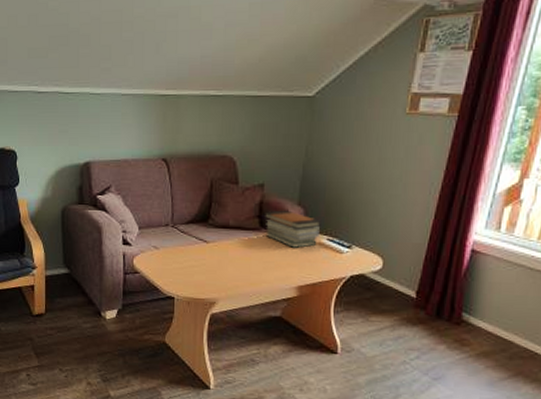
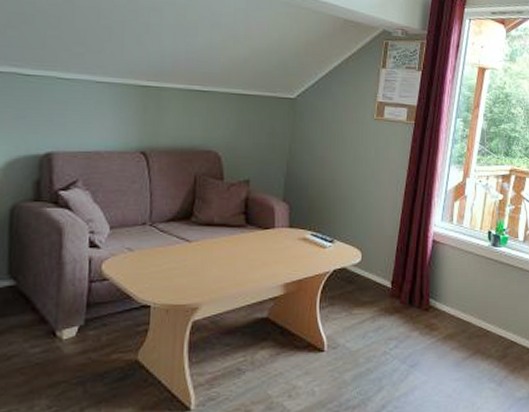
book stack: present [265,210,321,248] -> none [250,206,305,244]

